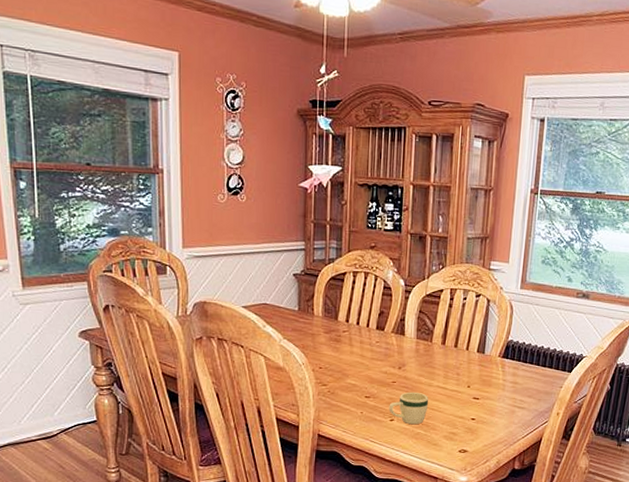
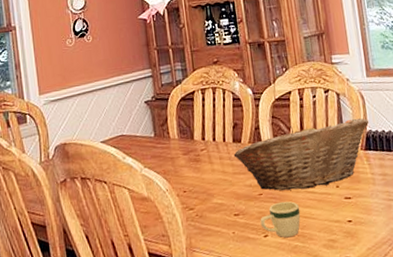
fruit basket: none [374,322,513,384] -> present [233,118,369,191]

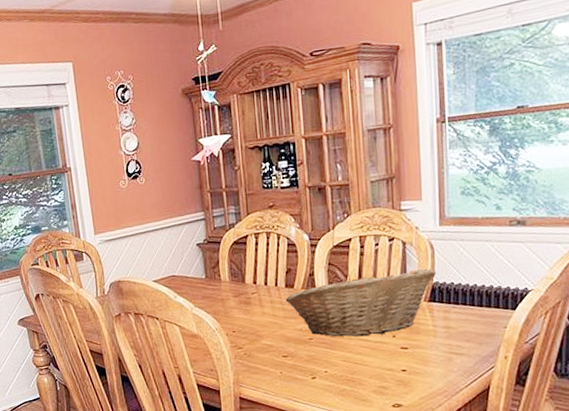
mug: present [260,201,301,238] -> none [309,347,352,381]

